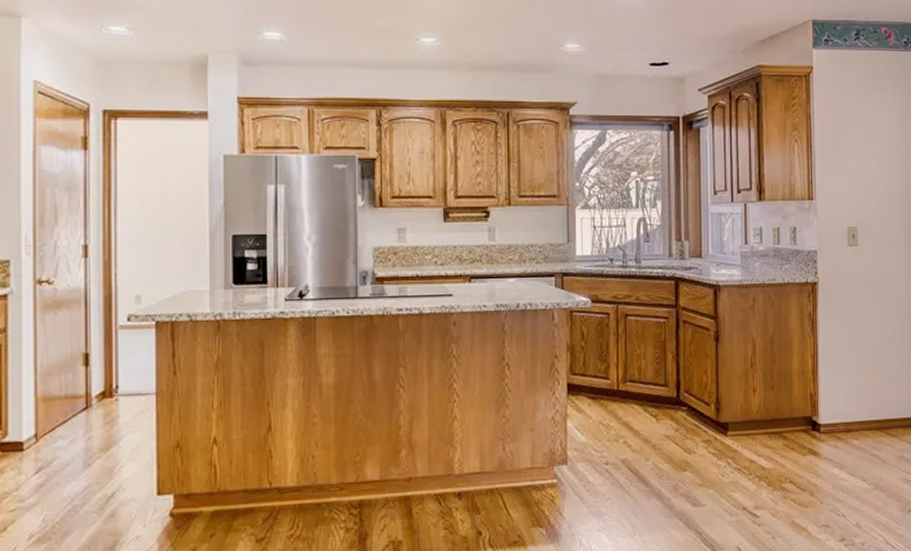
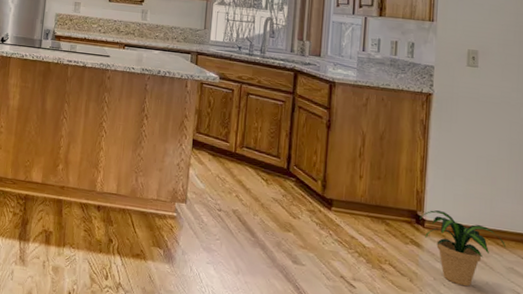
potted plant: none [815,411,895,487] -> present [420,210,506,287]

